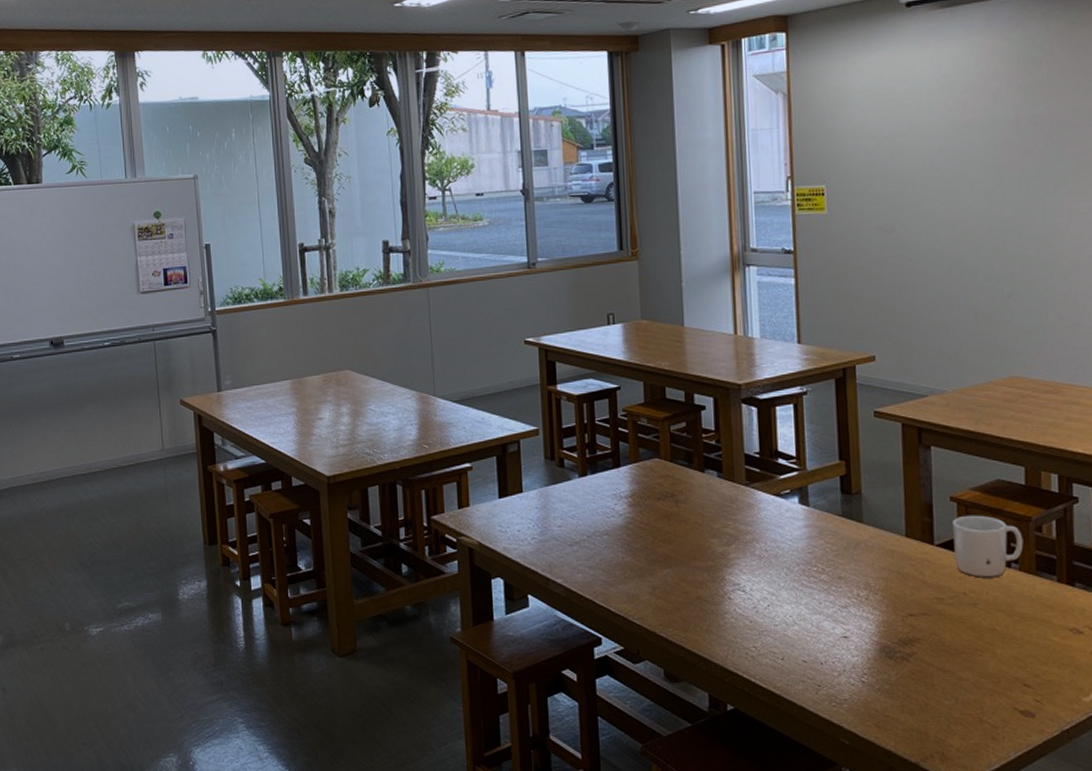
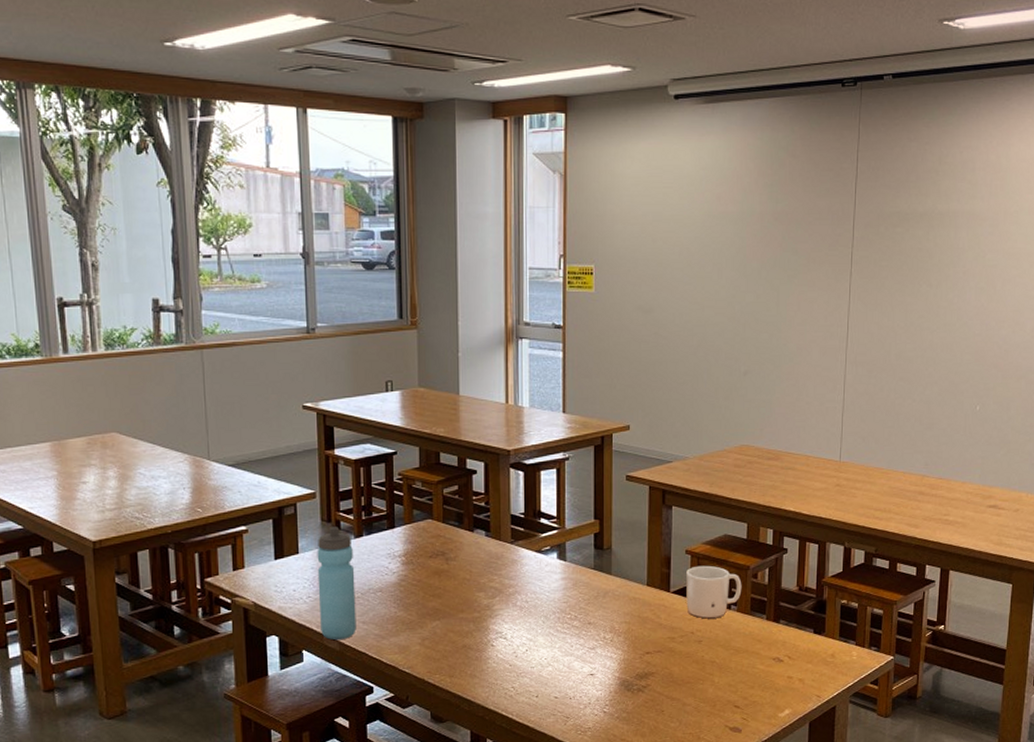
water bottle: none [541,465,583,586] -> present [317,527,356,641]

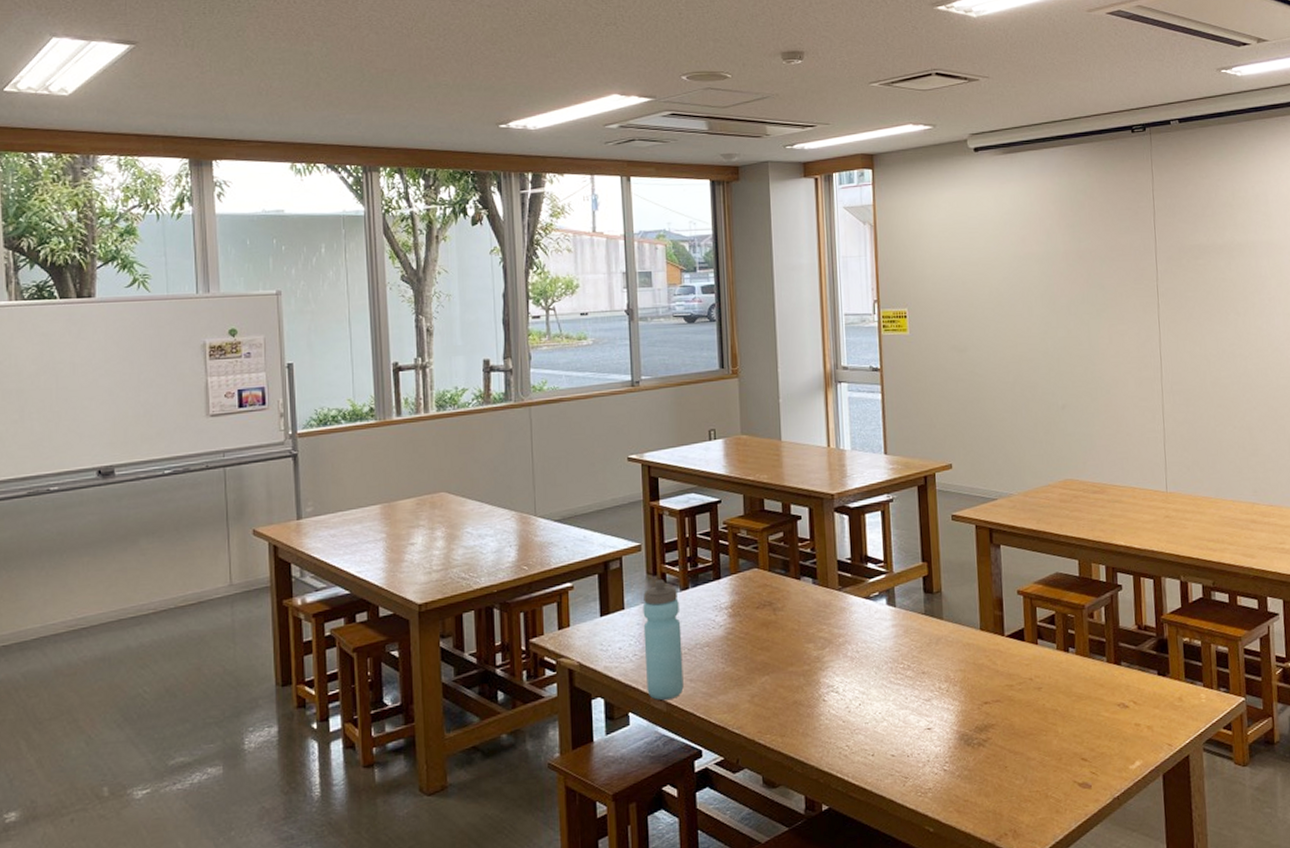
mug: present [686,565,742,619] -> none [1020,605,1079,664]

